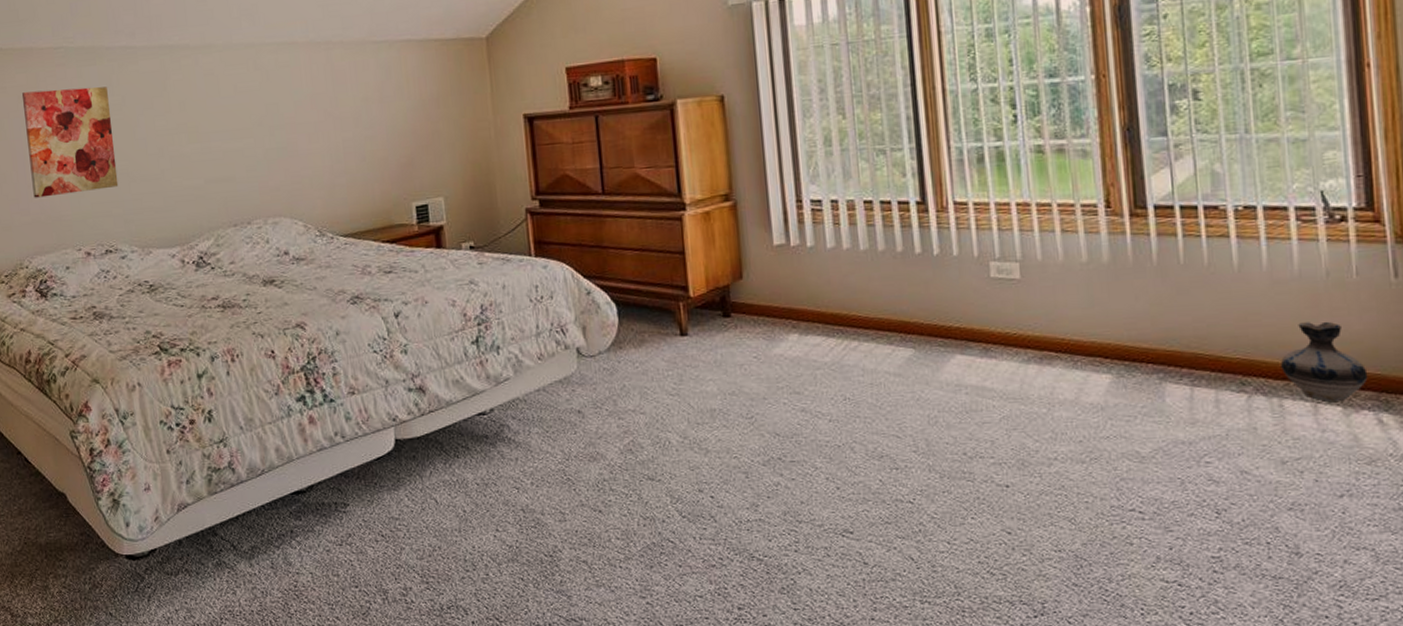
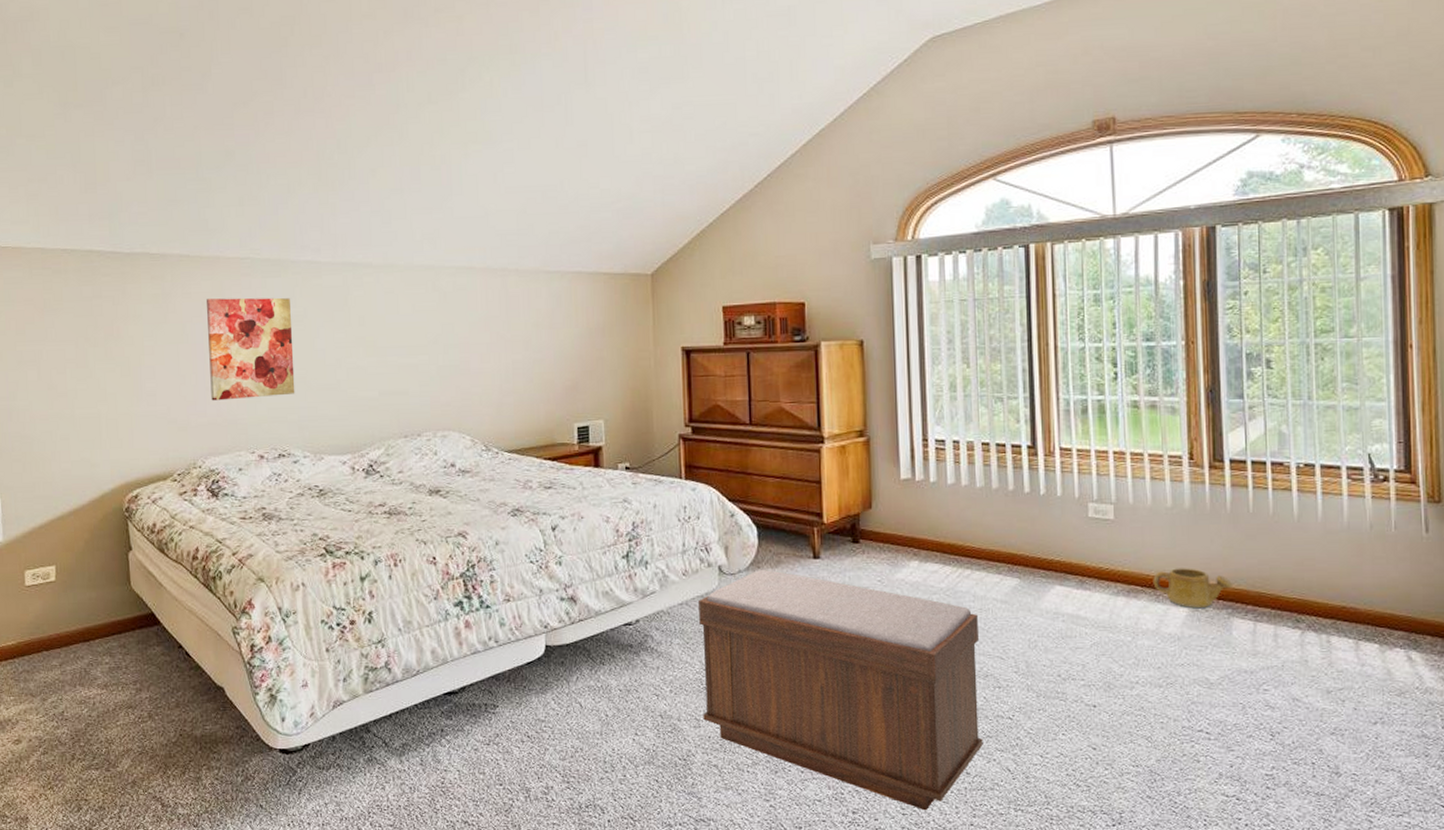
bench: none [557,350,882,605] -> present [699,570,983,811]
watering can: none [1069,329,1164,374] -> present [1153,568,1233,608]
ceramic jug: present [1281,321,1368,403] -> none [1330,568,1401,640]

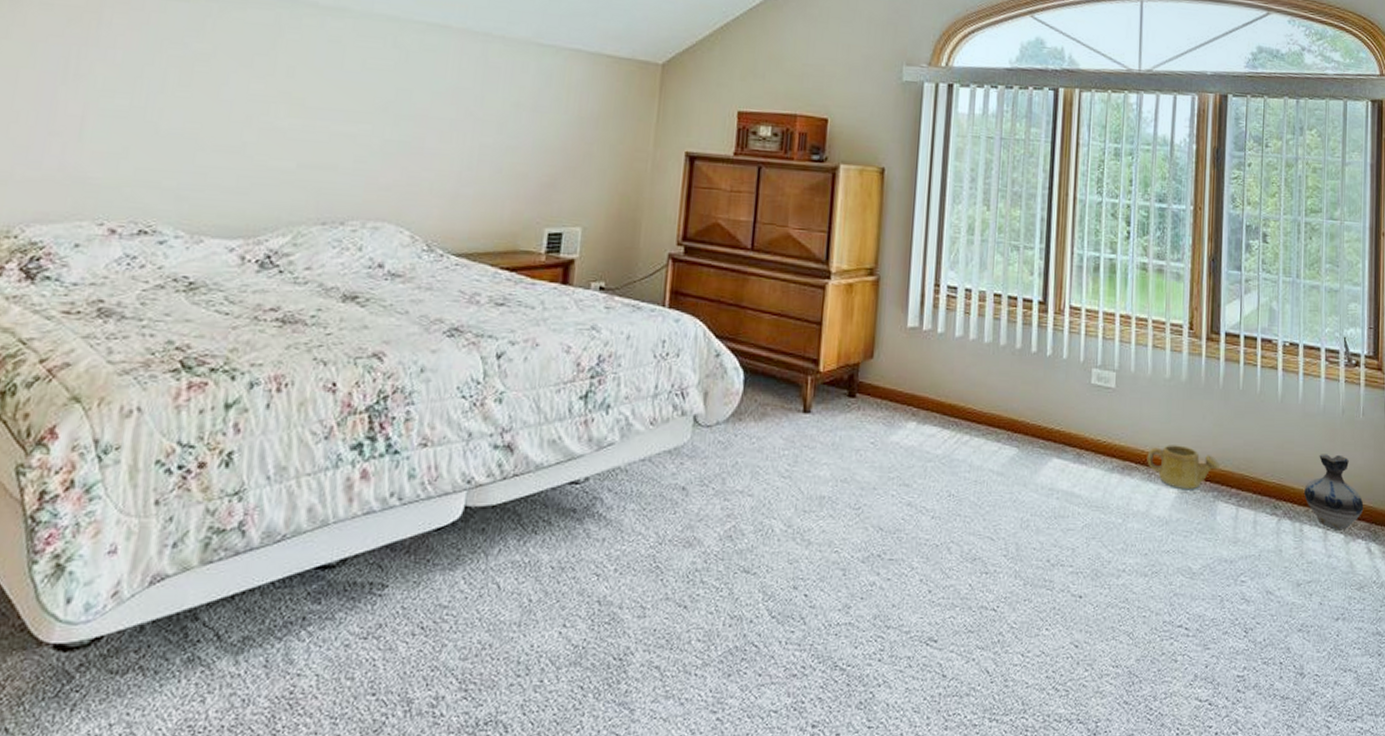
wall art: present [207,297,295,401] -> none [53,15,197,154]
bench: present [699,570,983,811] -> none [650,423,972,723]
ceramic jug: none [1330,568,1401,640] -> present [1304,454,1364,530]

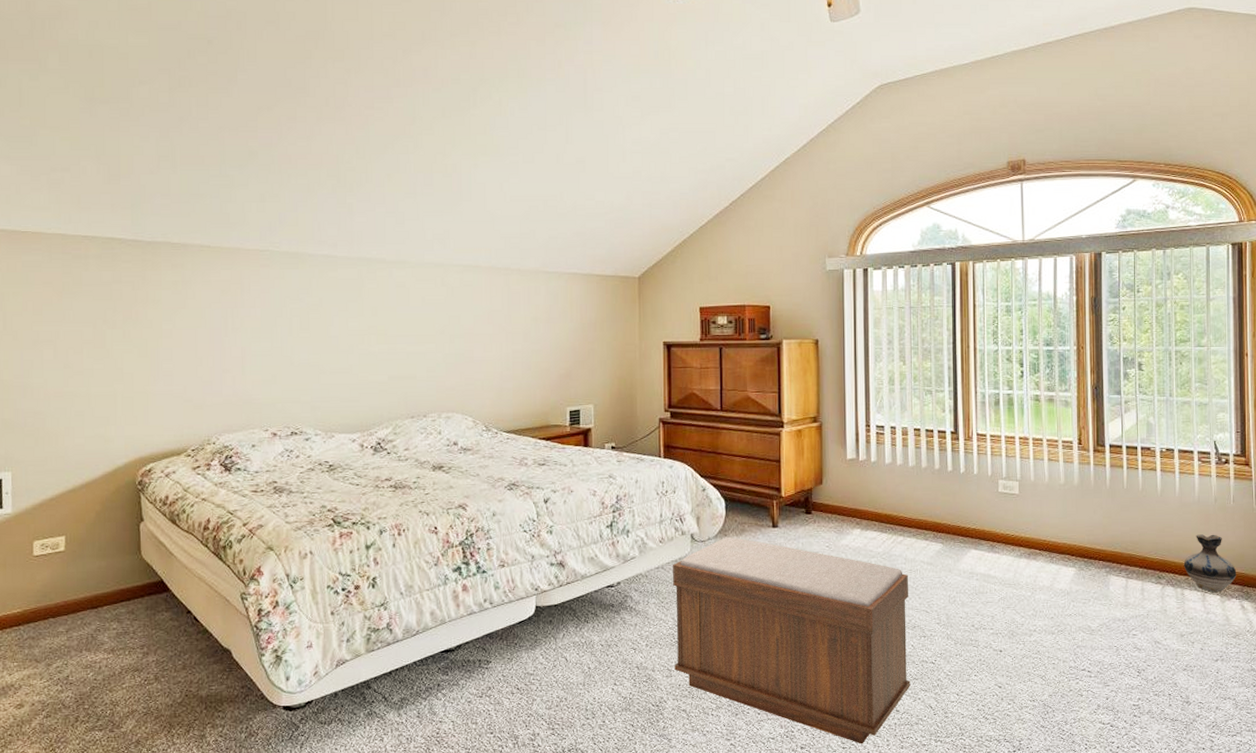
bench: none [650,423,972,723] -> present [673,537,911,744]
watering can: present [1147,445,1221,489] -> none [1048,534,1111,567]

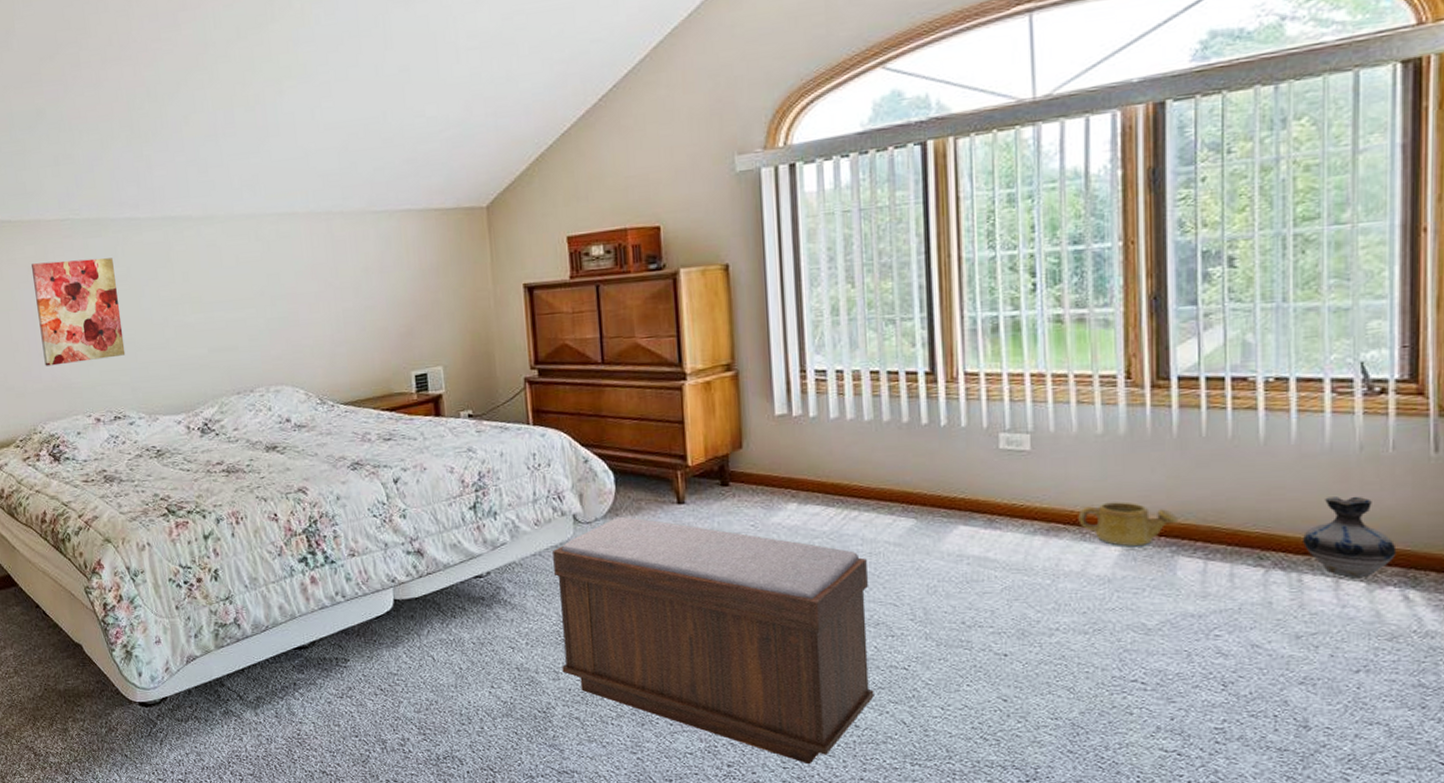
wall art: none [226,287,309,382] -> present [32,258,126,366]
watering can: none [1048,534,1111,567] -> present [1078,502,1179,546]

